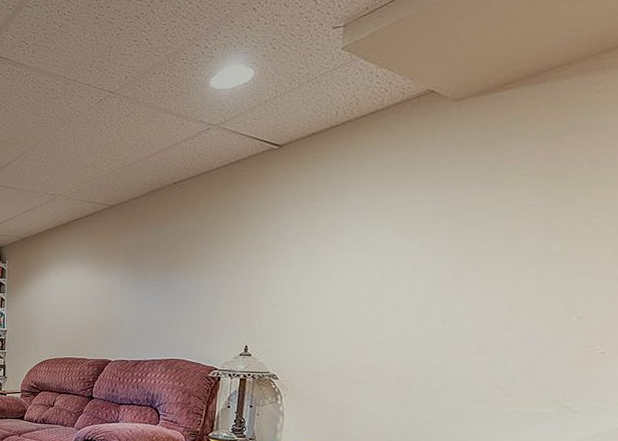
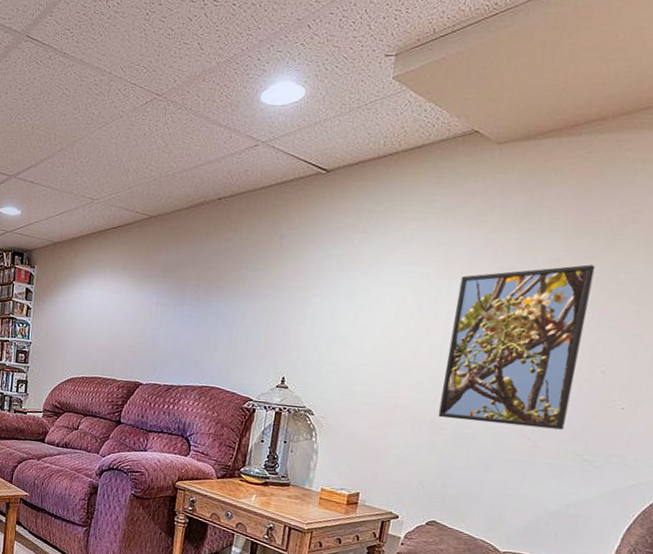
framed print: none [404,211,567,378] -> present [438,264,596,430]

